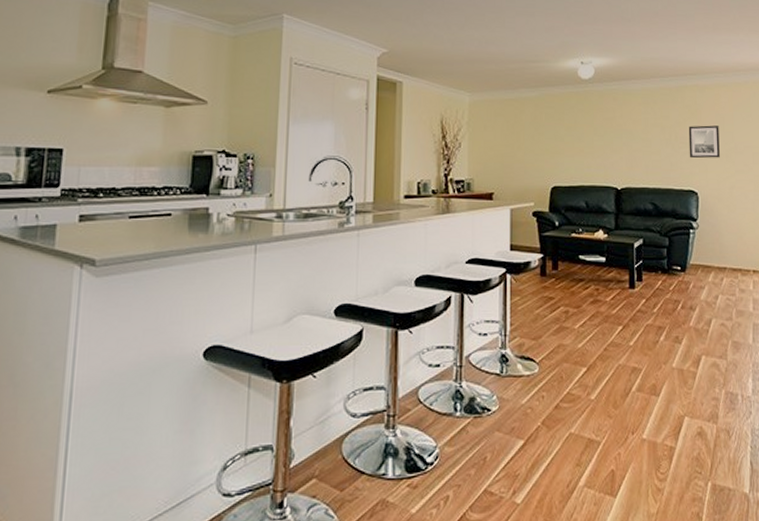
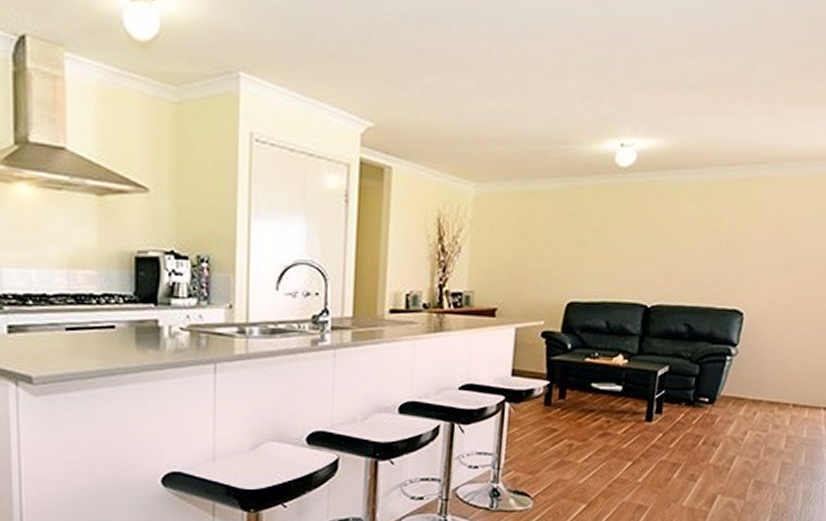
wall art: present [688,125,720,159] -> none [740,229,784,272]

